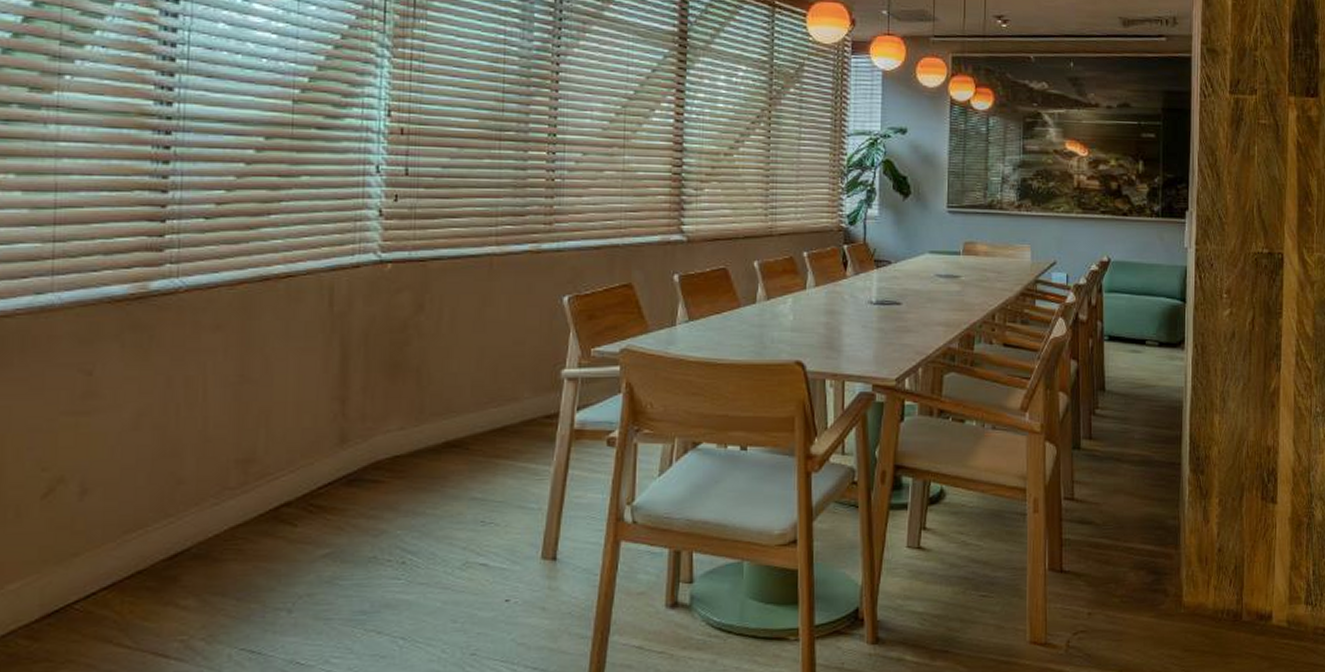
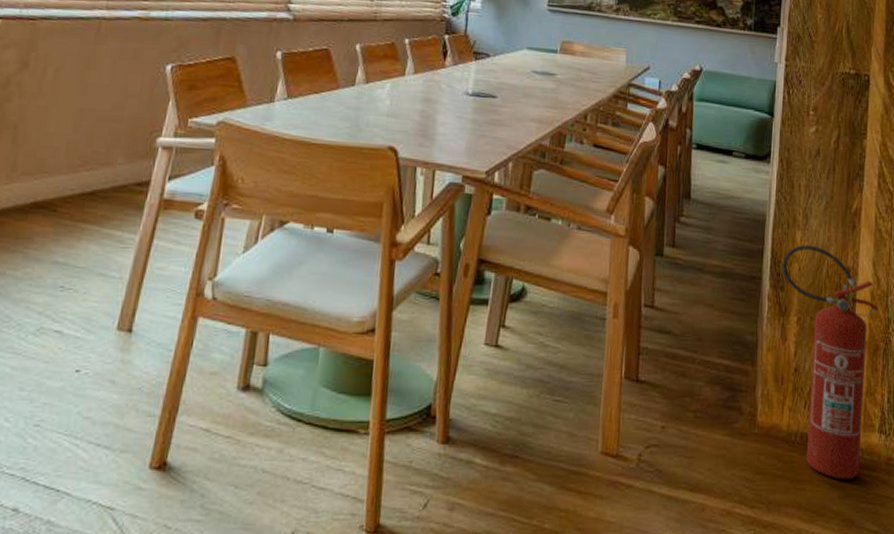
fire extinguisher: none [1201,427,1301,651] -> present [782,245,879,480]

